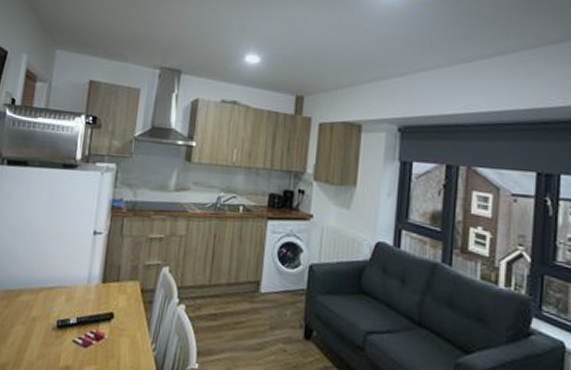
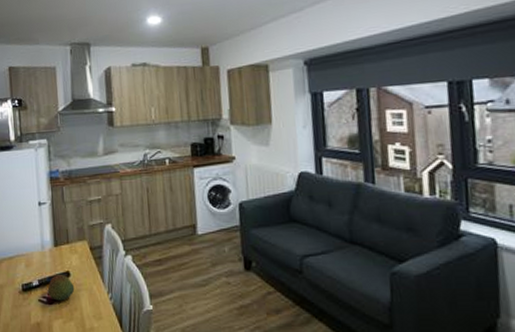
fruit: none [84,315,116,345] -> present [47,275,75,301]

